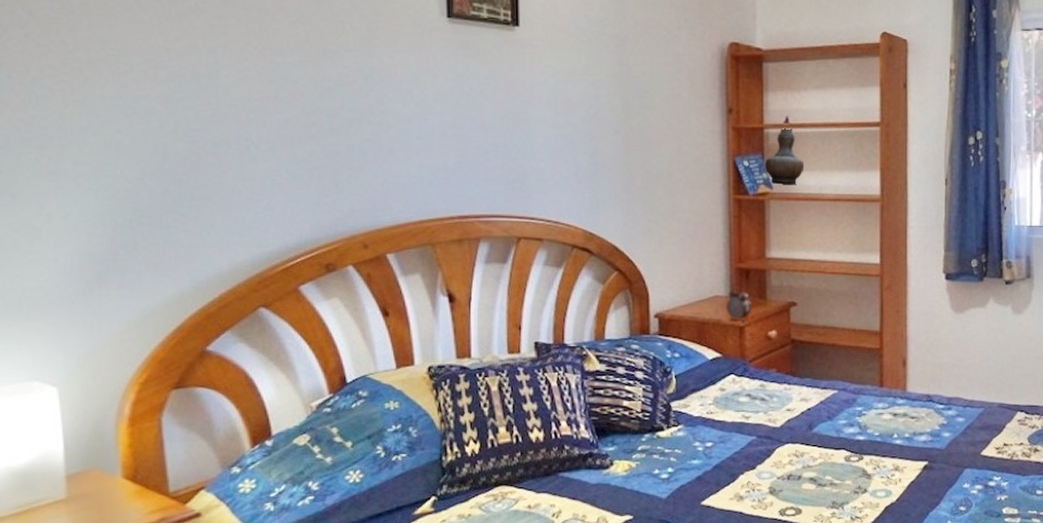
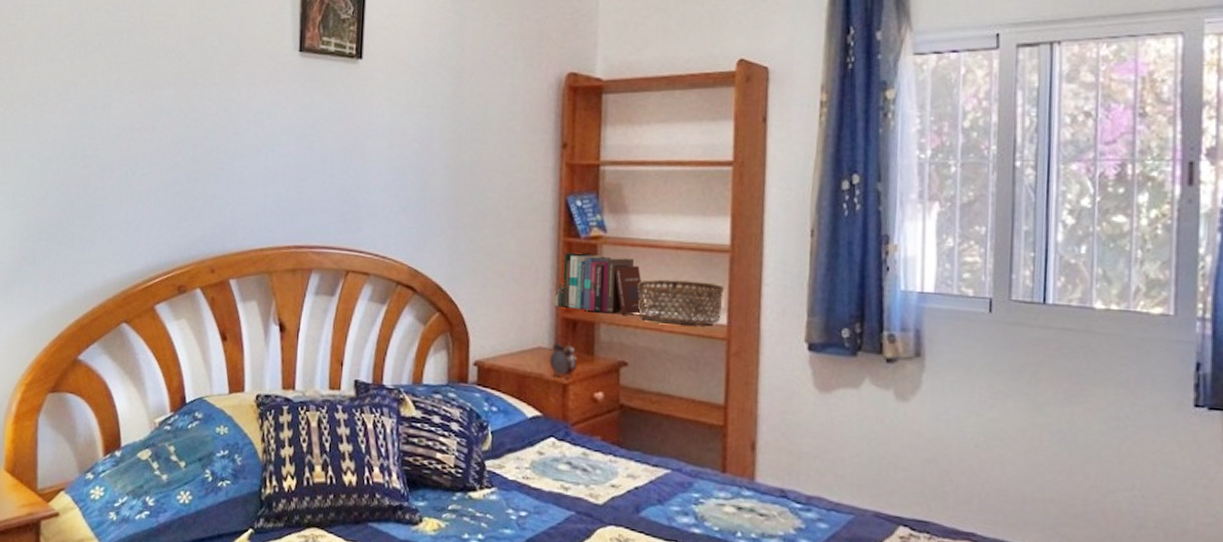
books: none [727,208,809,262] -> present [553,252,644,316]
decorative vase: present [765,116,805,185] -> none [599,152,643,229]
basket: none [802,228,876,266] -> present [637,279,724,325]

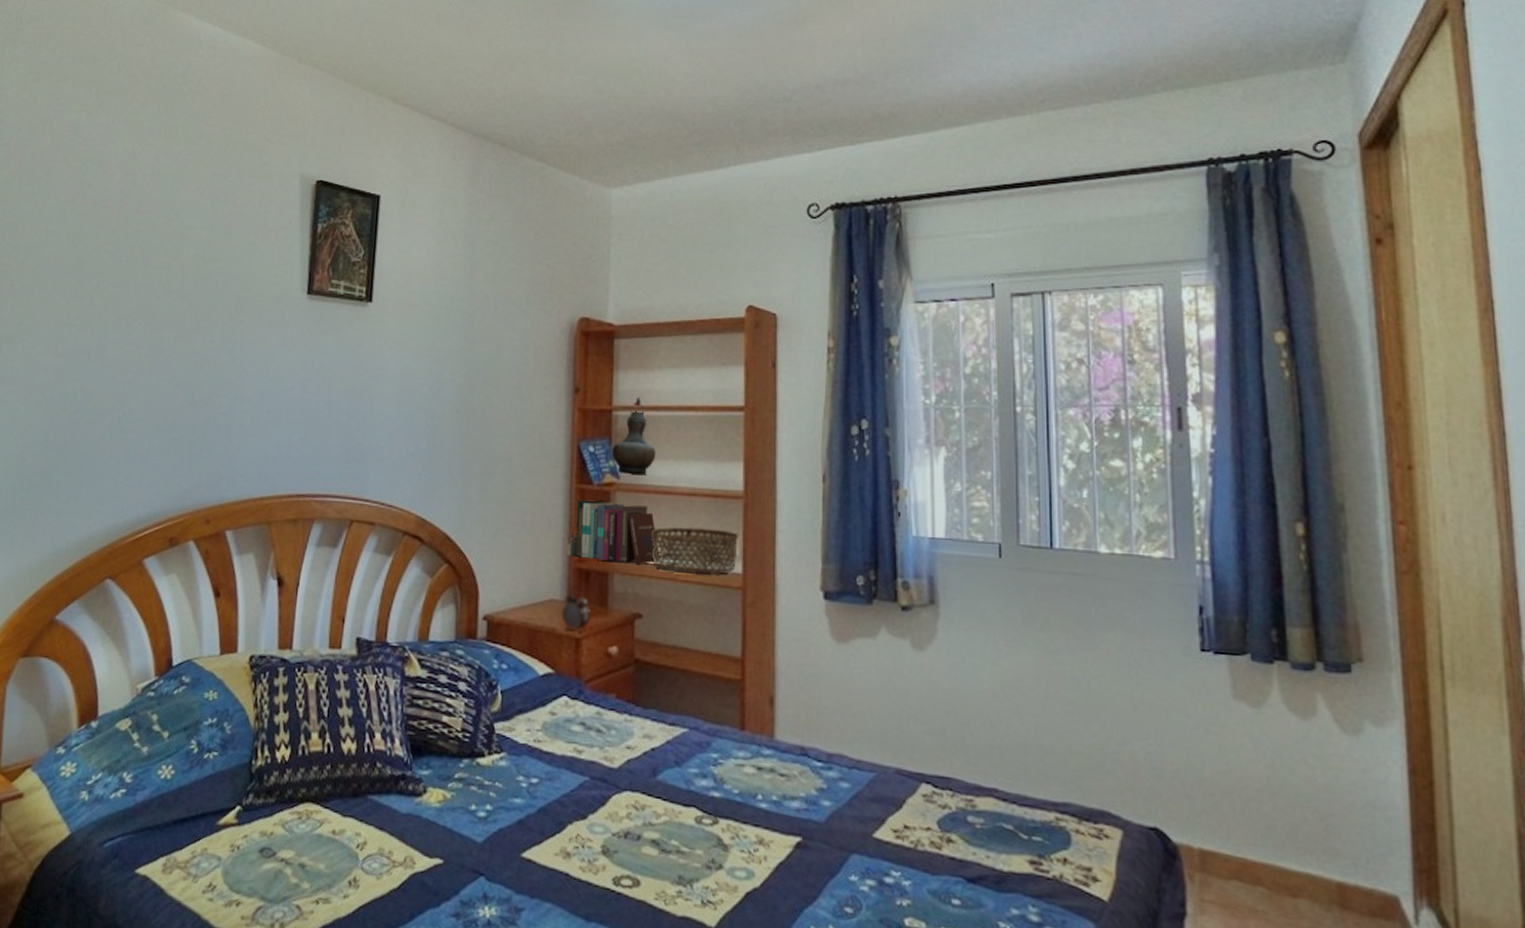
decorative vase: none [599,152,643,229] -> present [612,397,656,476]

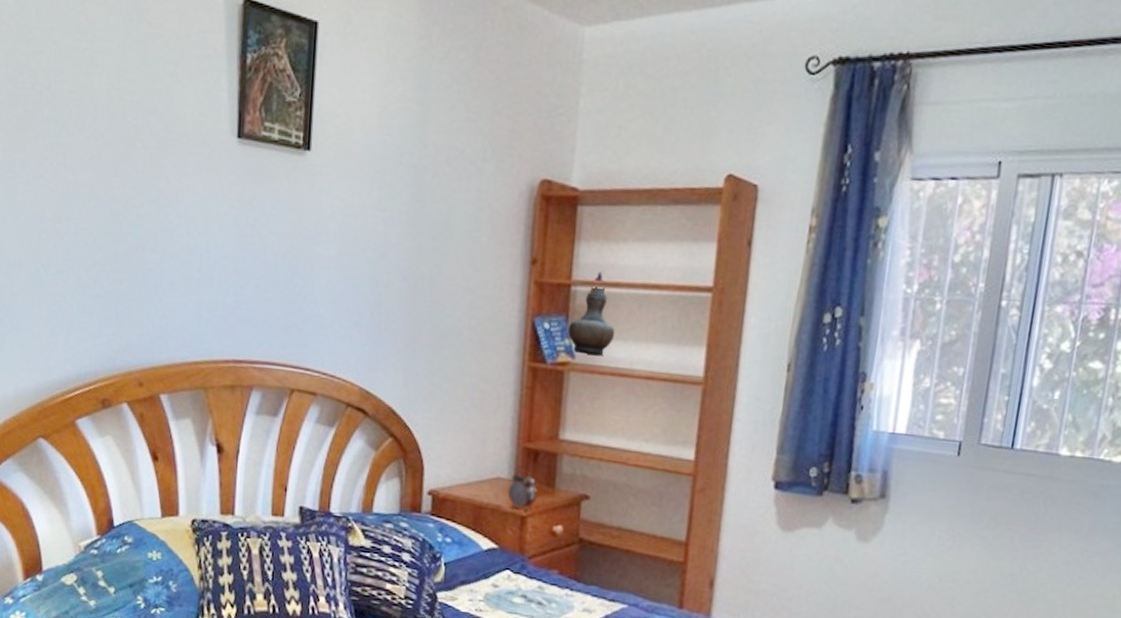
books: present [565,499,659,565] -> none [514,378,610,448]
basket: present [651,527,738,574] -> none [603,411,694,460]

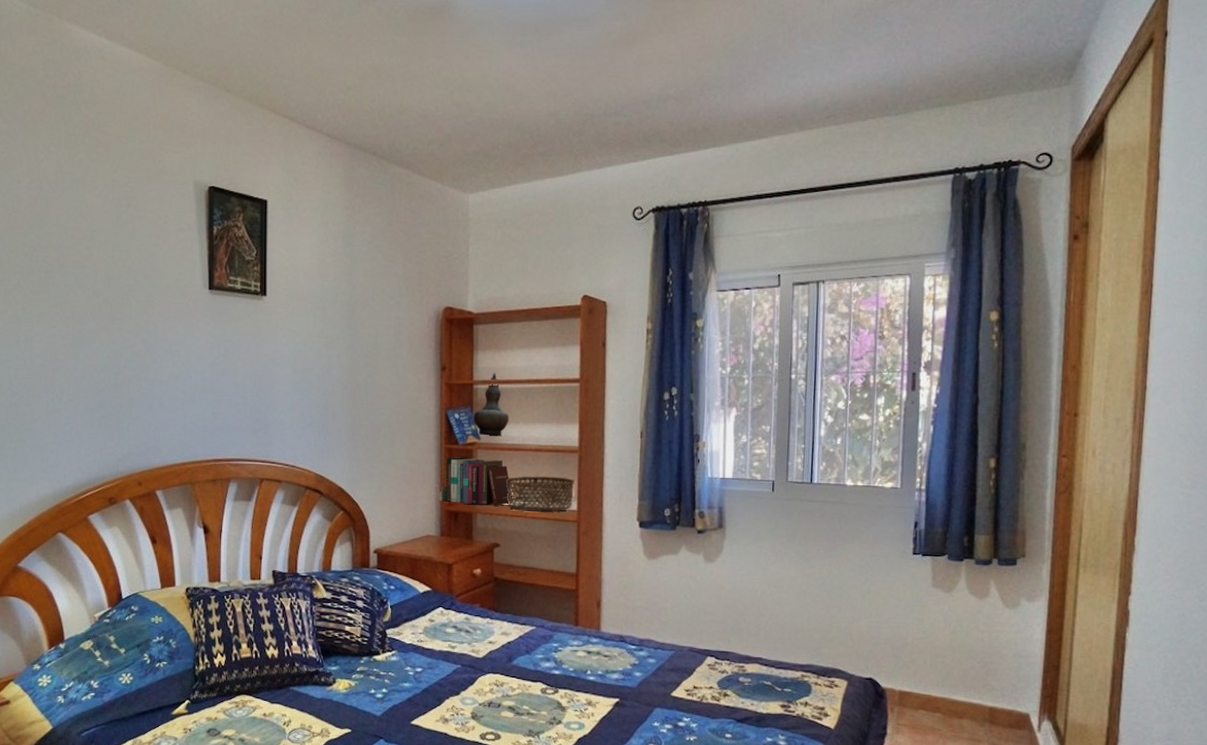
alarm clock: present [507,468,537,512] -> none [436,527,459,561]
books: none [514,378,610,448] -> present [438,457,512,507]
basket: none [603,411,694,460] -> present [505,476,574,512]

